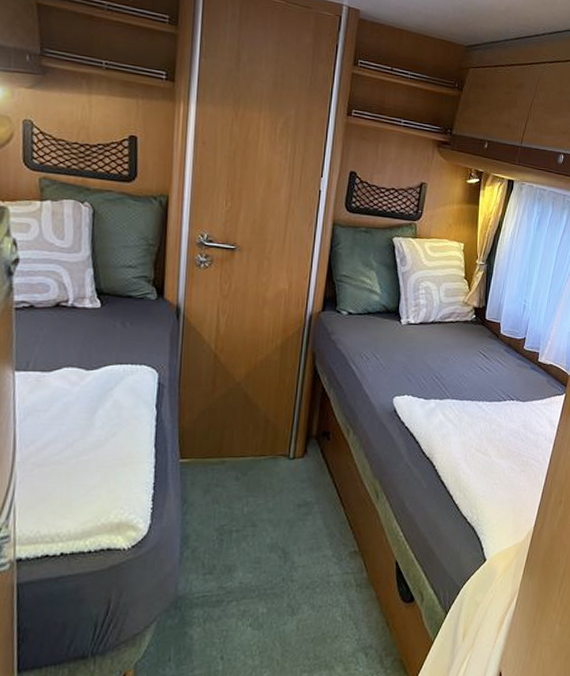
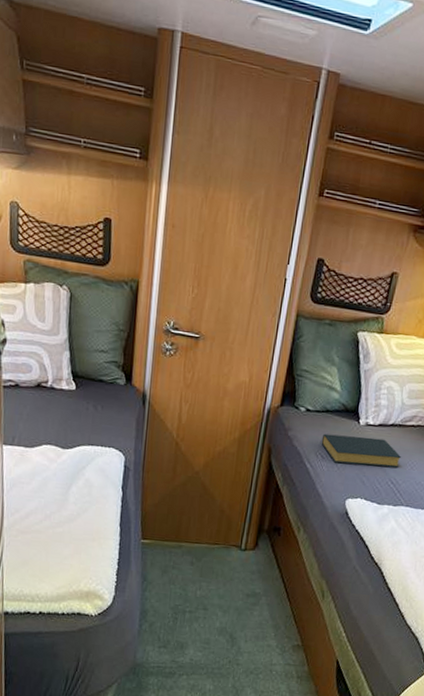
hardback book: none [365,335,444,363] -> present [321,433,402,468]

